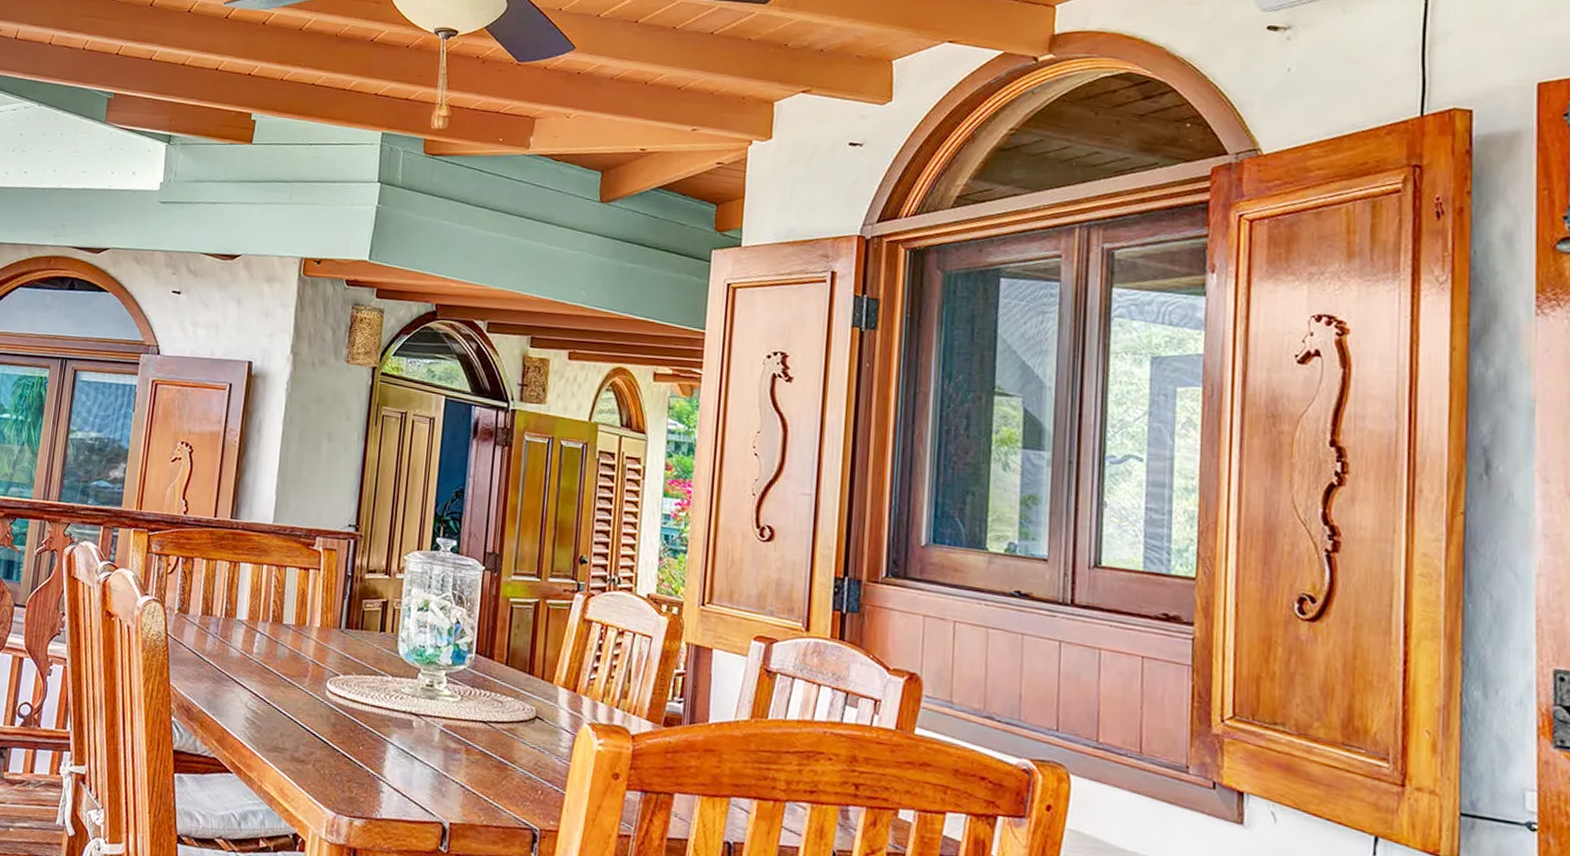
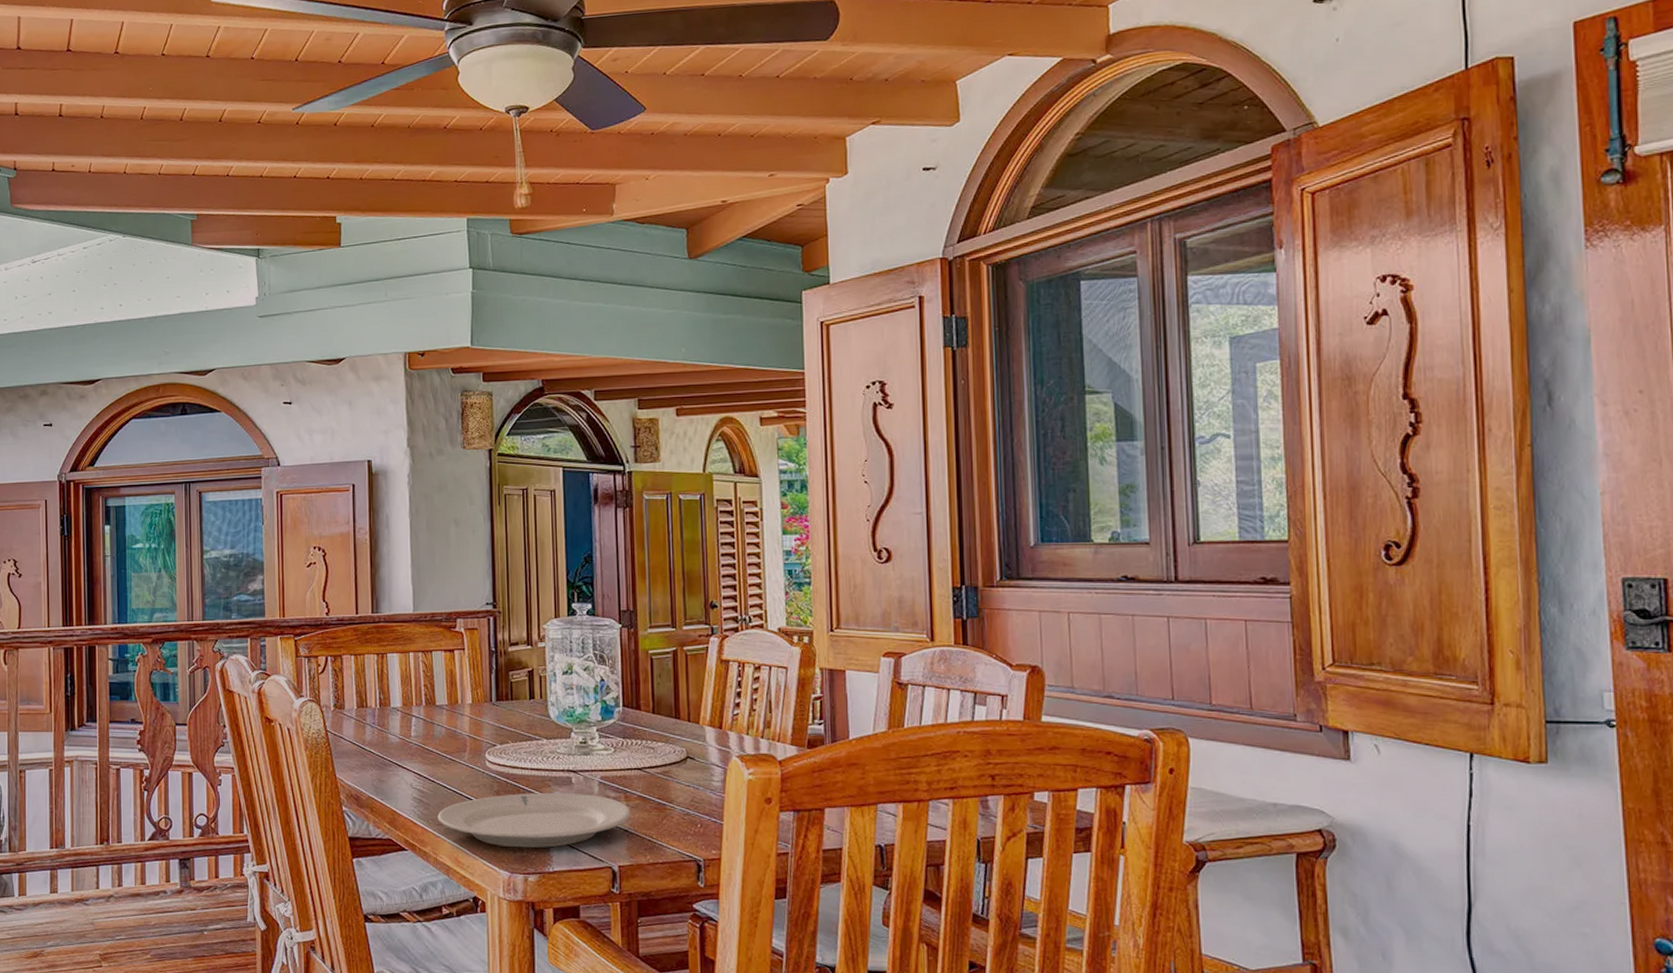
plate: none [268,728,470,793] -> present [437,793,631,848]

